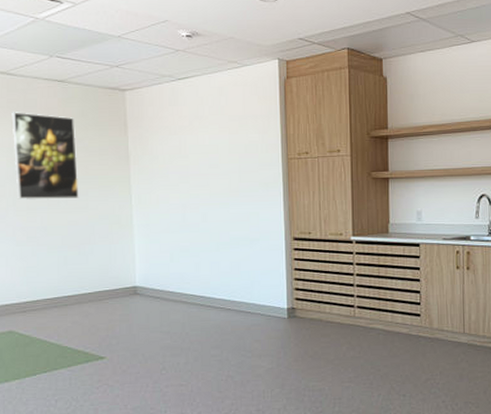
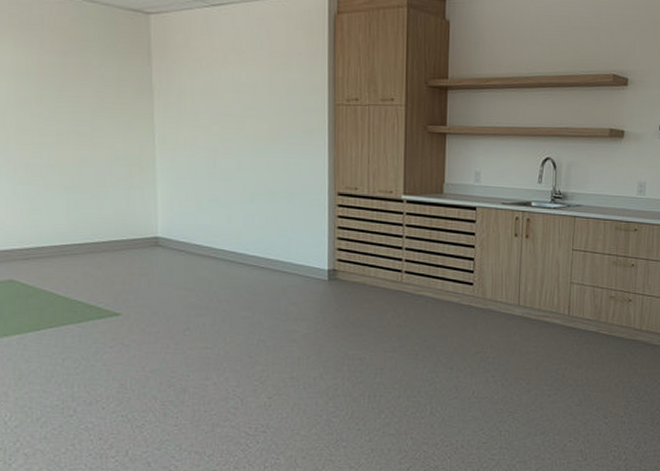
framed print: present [12,112,79,200] -> none [14,29,94,134]

